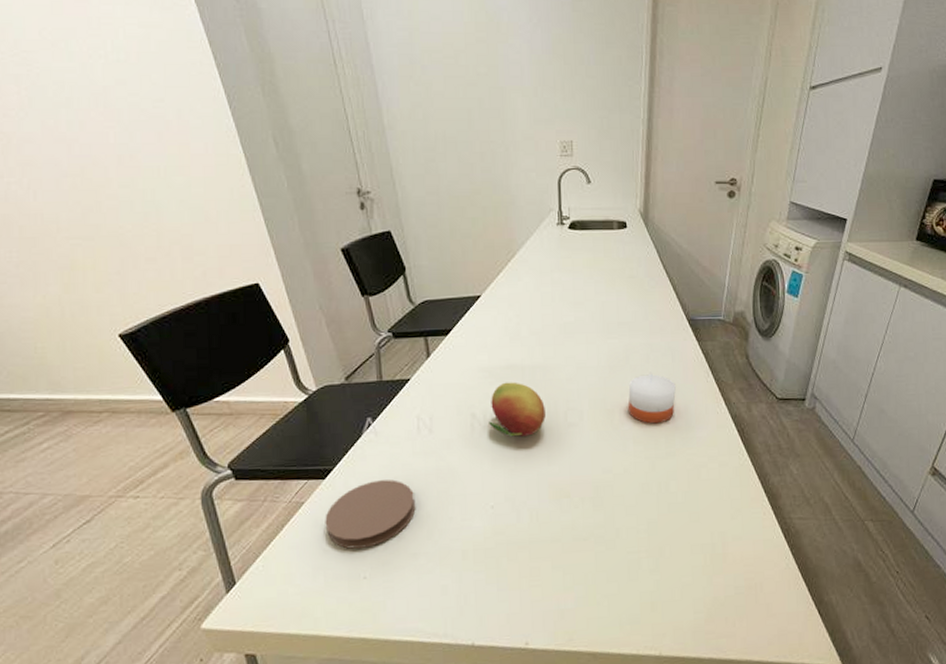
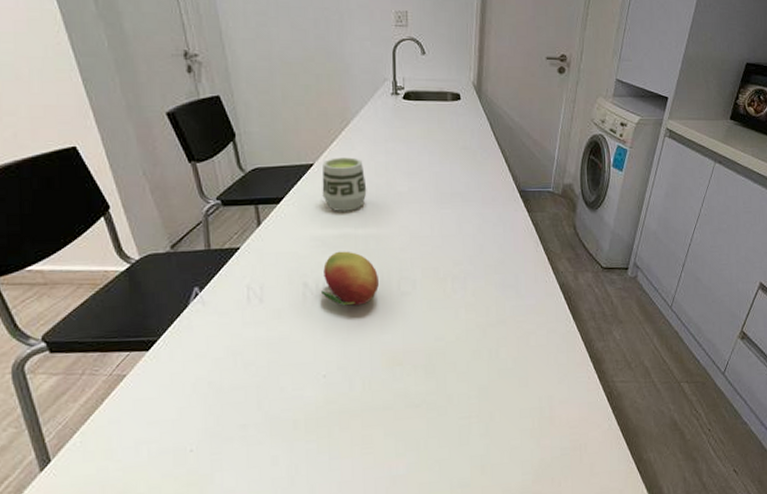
coaster: present [325,479,416,549] -> none [148,350,245,422]
cup: none [489,288,533,342] -> present [322,157,367,211]
candle: present [628,374,676,423] -> none [460,244,507,292]

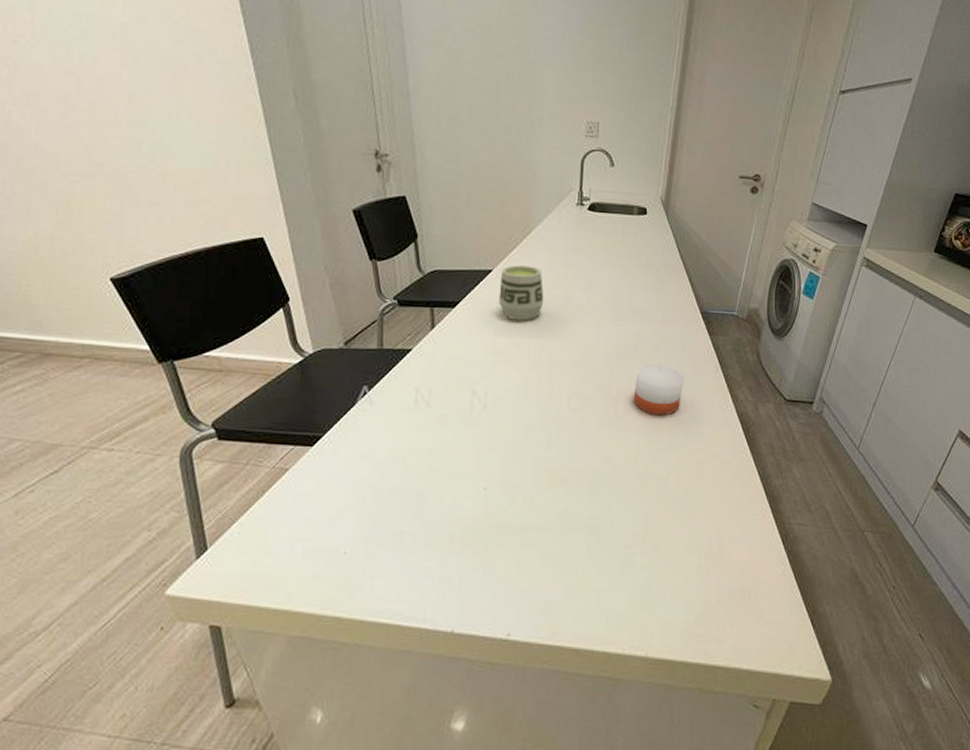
fruit: present [321,251,379,306] -> none [489,360,549,418]
candle: none [460,244,507,292] -> present [633,364,684,415]

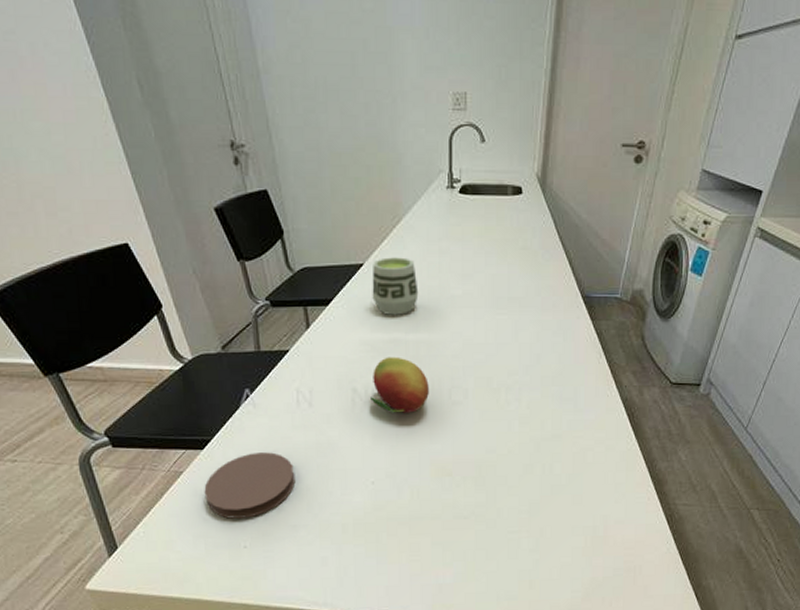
coaster: none [308,452,406,522] -> present [204,452,296,519]
fruit: none [489,360,549,418] -> present [370,357,429,413]
candle: present [633,364,684,415] -> none [514,353,566,404]

